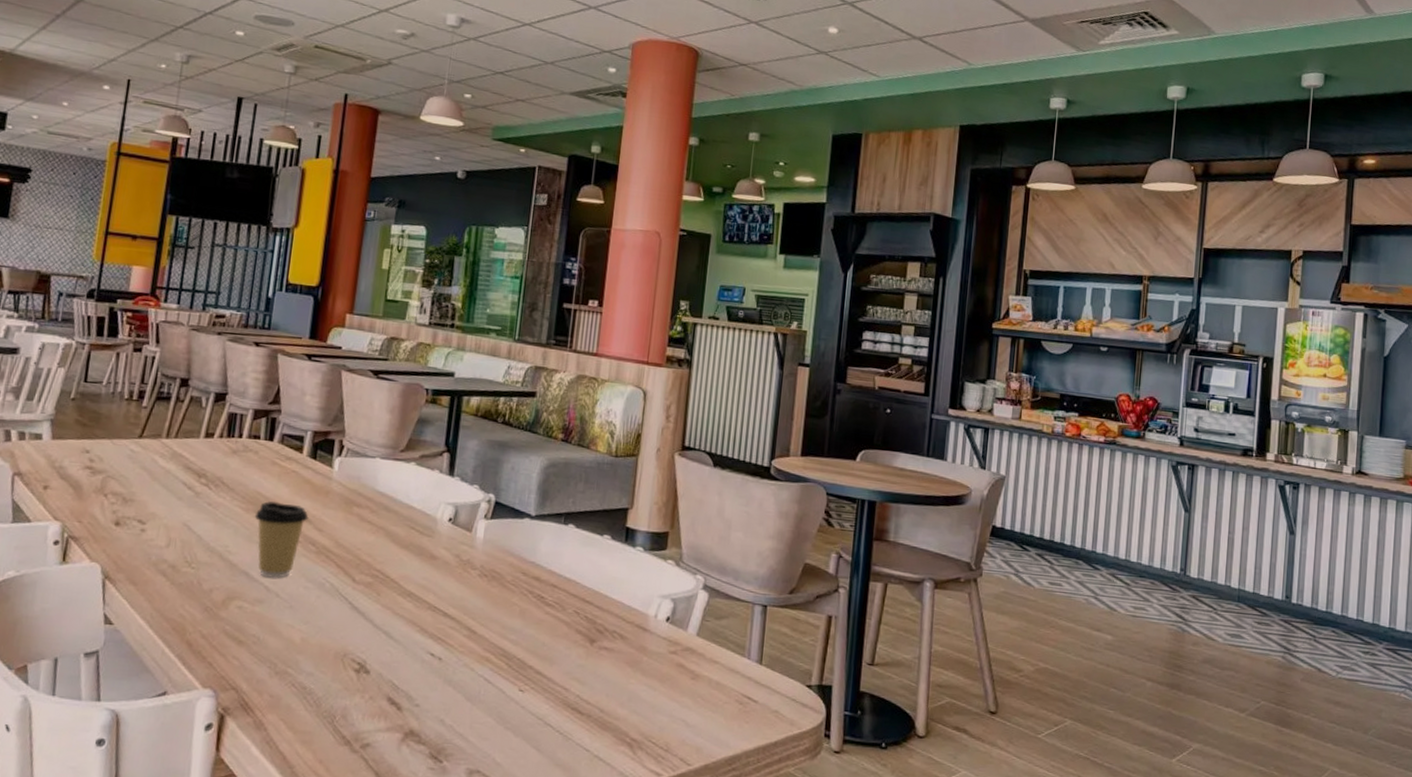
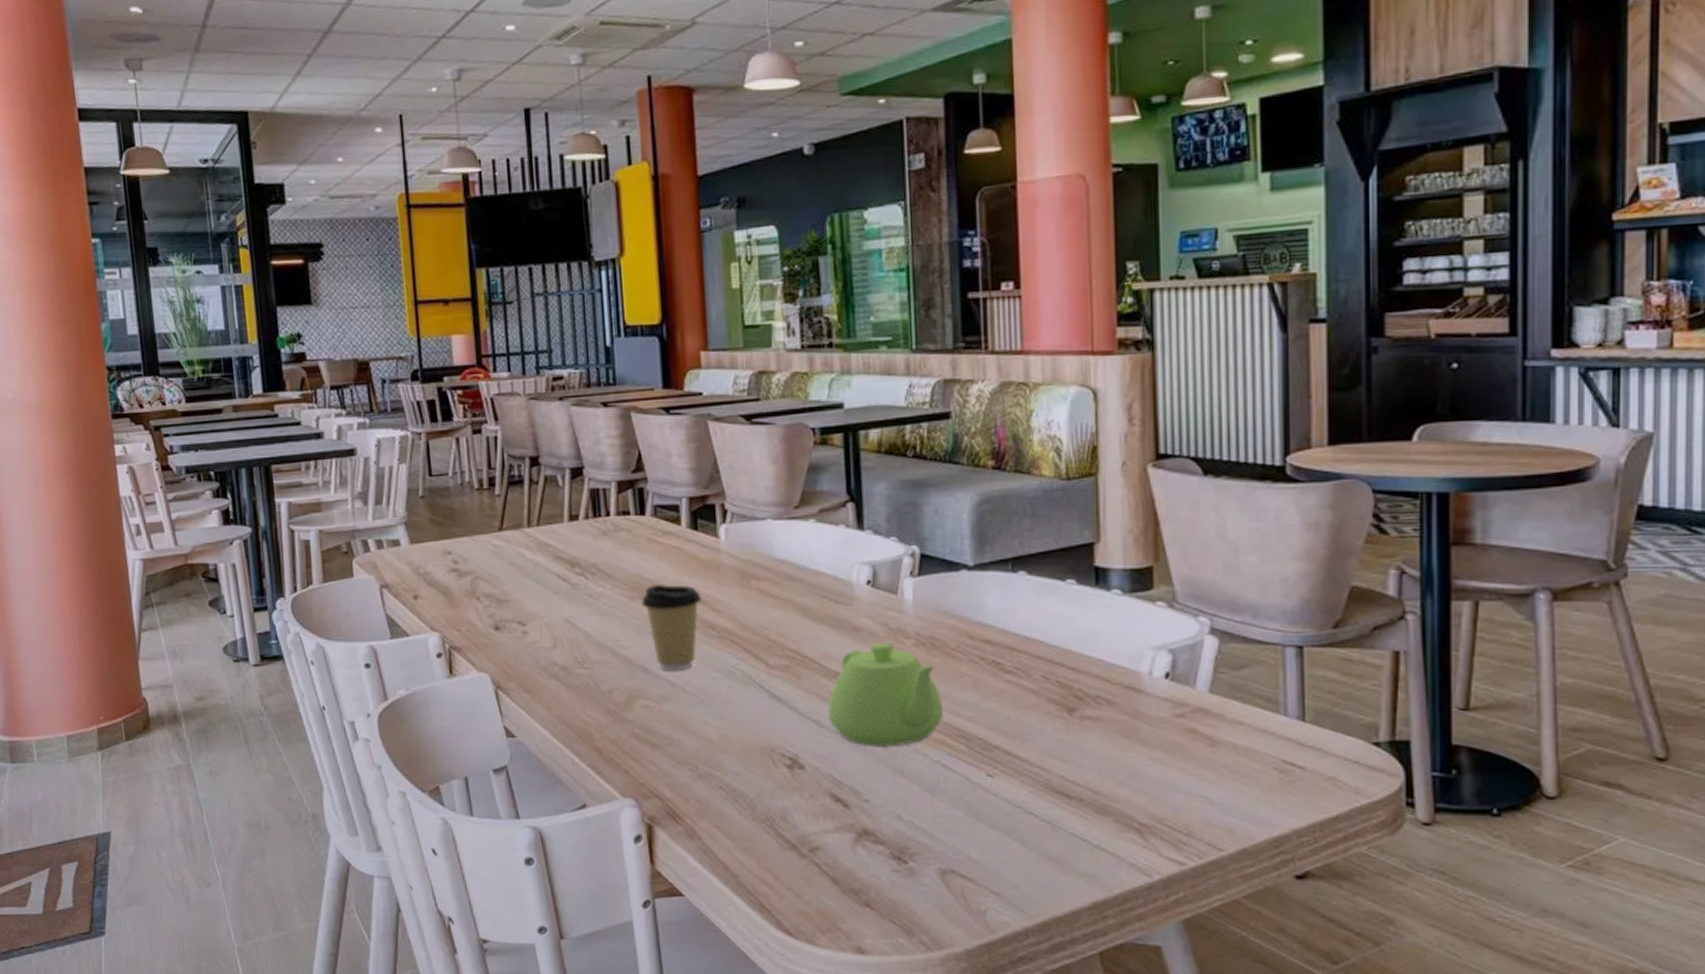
teapot: none [397,570,494,660] -> present [828,642,944,747]

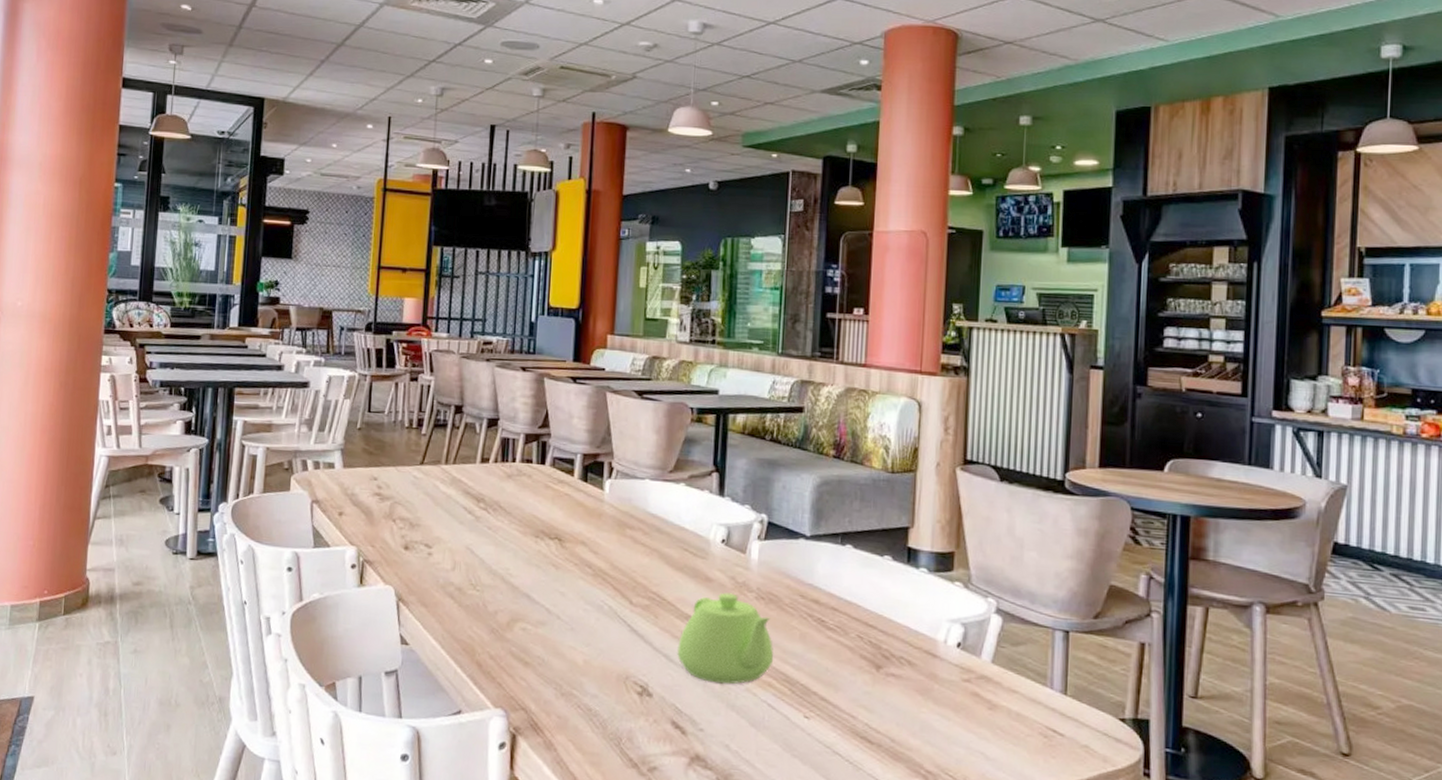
coffee cup: present [641,585,702,671] -> none [532,524,584,601]

